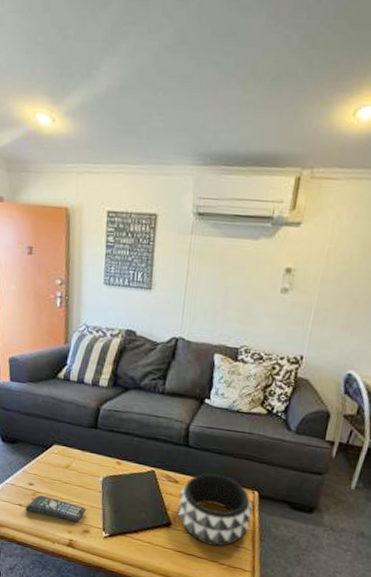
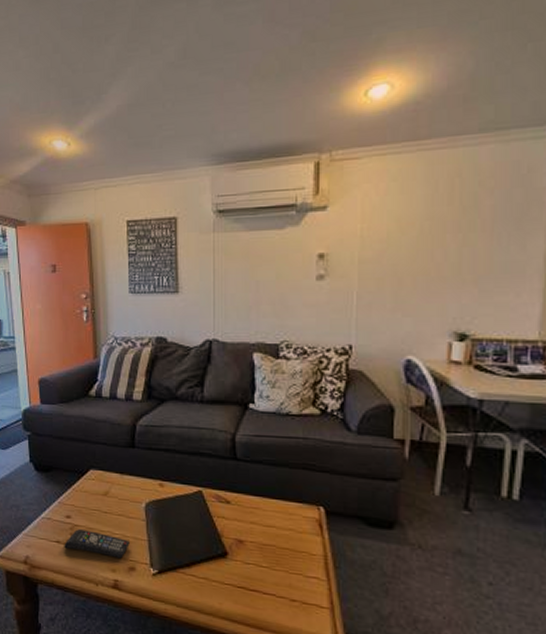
decorative bowl: present [178,473,254,547] -> none [232,489,321,578]

